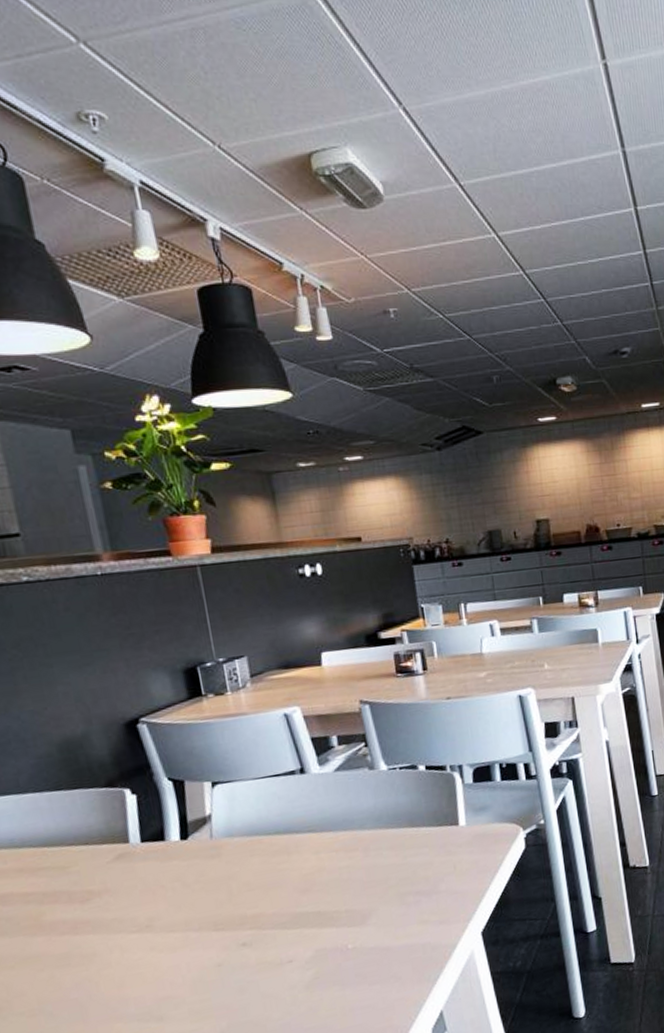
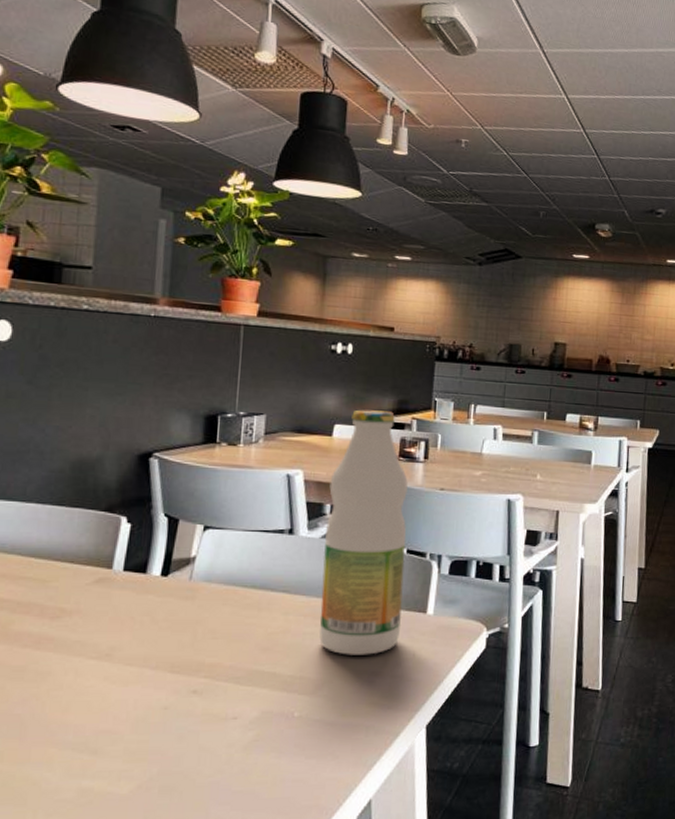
bottle: none [330,628,437,881] -> present [319,409,408,655]

